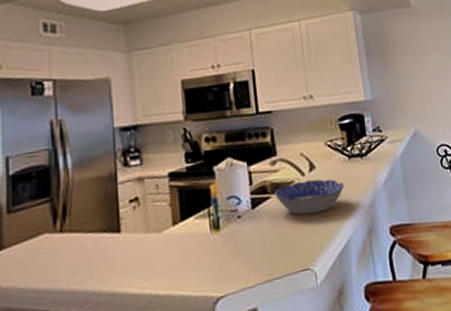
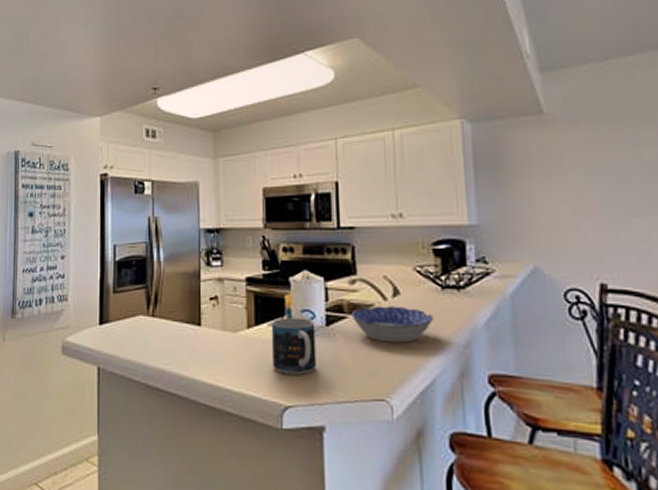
mug: none [197,204,245,266] -> present [271,317,317,375]

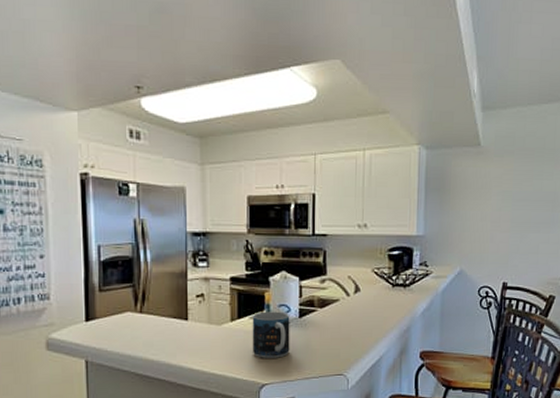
bowl: present [351,306,434,343] -> none [320,301,385,330]

